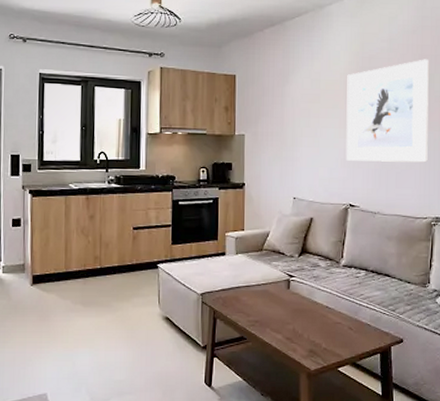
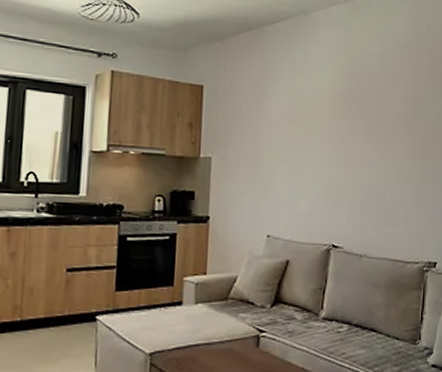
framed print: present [346,59,429,163] -> none [329,79,424,198]

